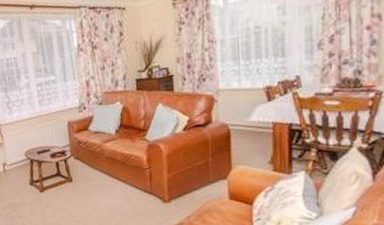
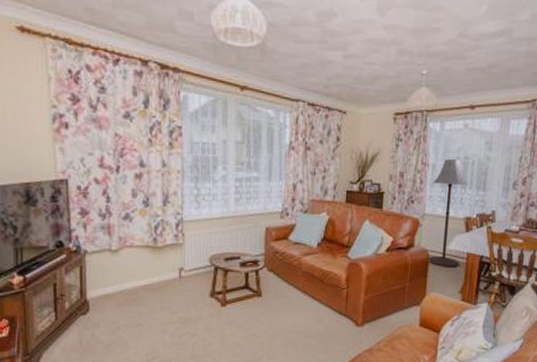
floor lamp: none [223,30,265,140] -> present [429,159,469,268]

